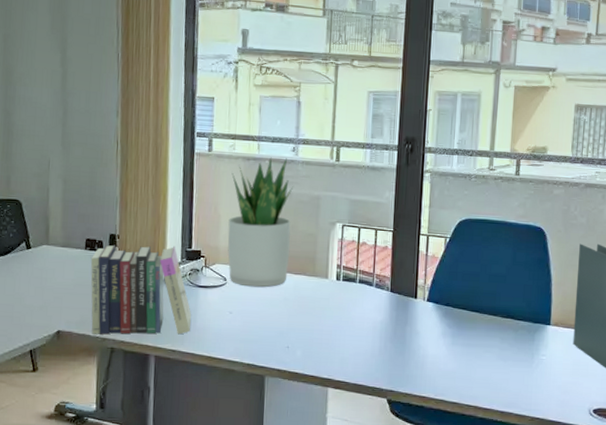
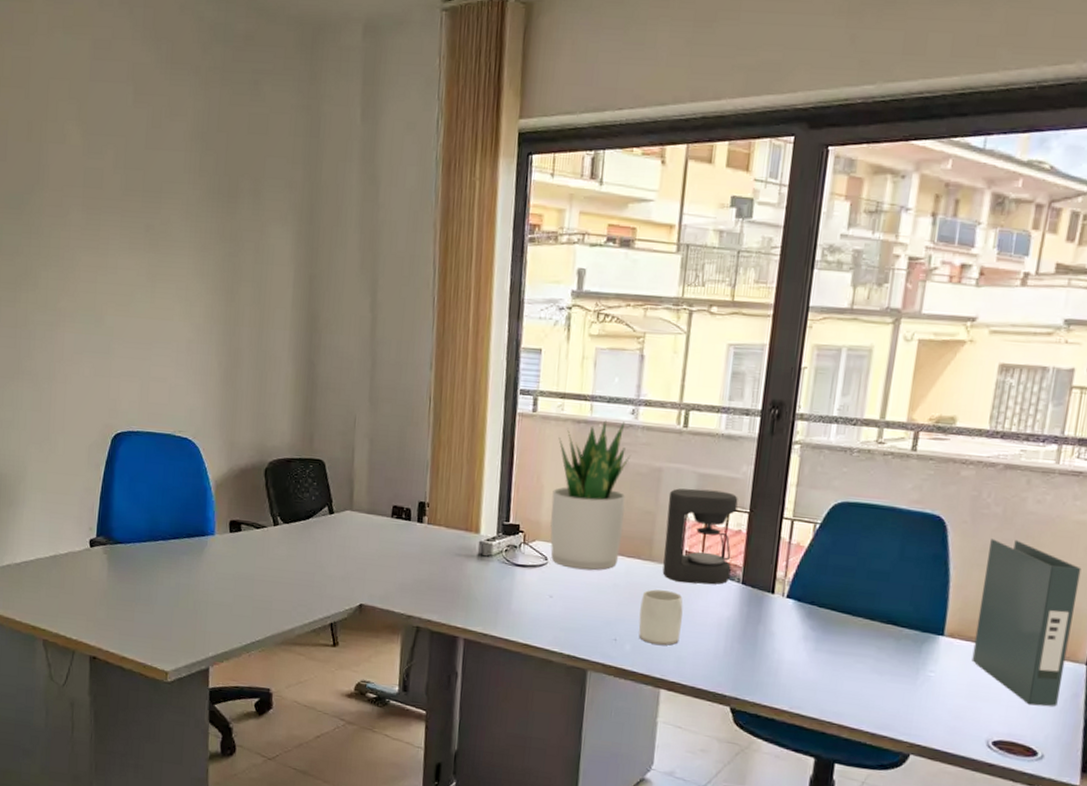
books: present [90,244,192,335] -> none [396,513,507,617]
mug: none [307,301,344,349] -> present [638,589,683,645]
coffee maker: none [325,213,384,294] -> present [662,488,738,585]

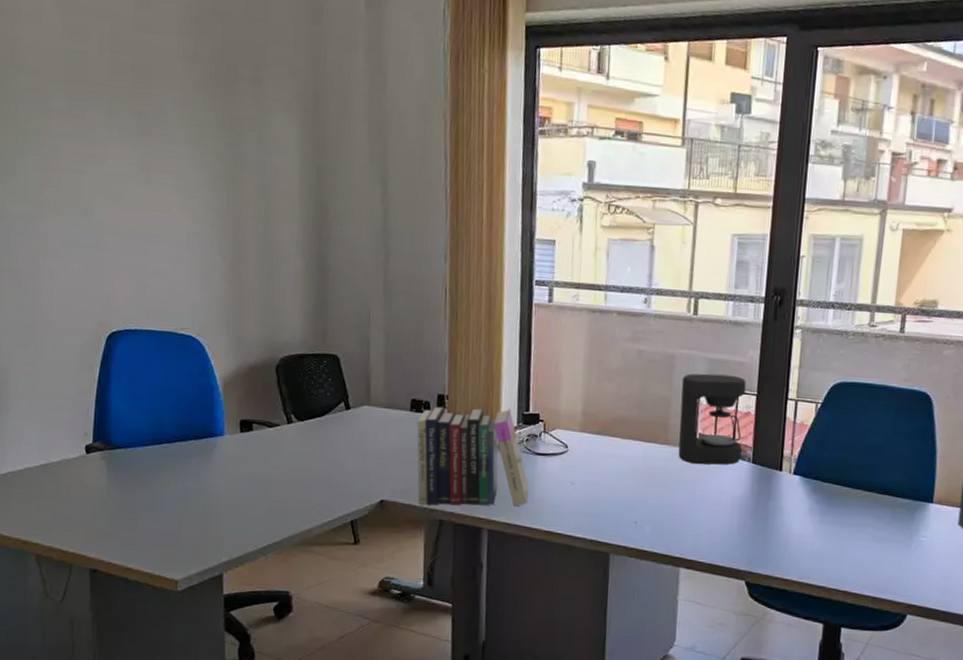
books: none [396,513,507,617] -> present [416,406,529,507]
planter: present [550,420,630,570] -> none [569,309,644,456]
mug: present [638,589,683,645] -> none [657,472,699,525]

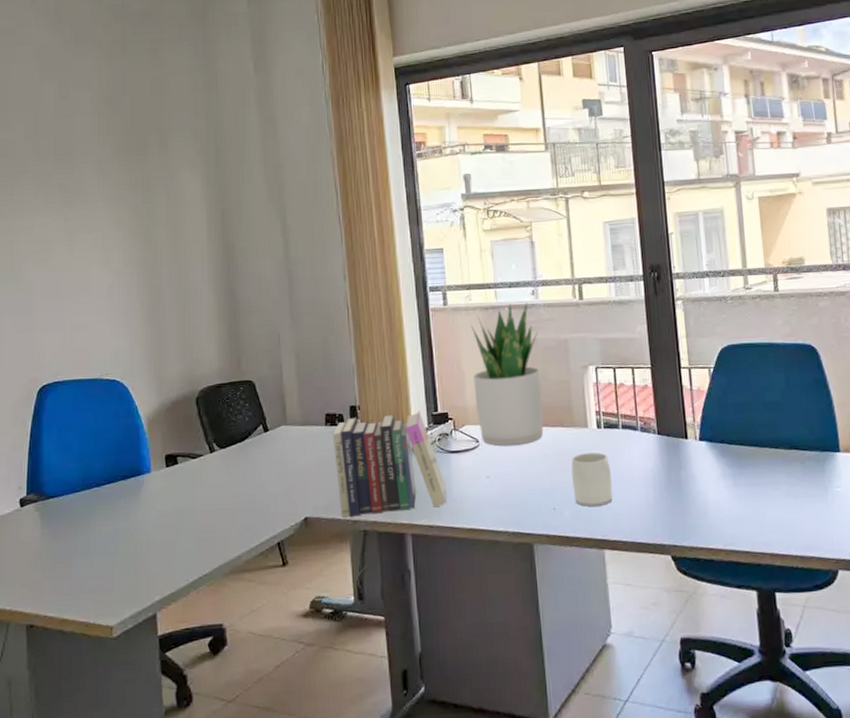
planter: none [569,309,644,456] -> present [470,303,544,446]
mug: none [657,472,699,525] -> present [571,452,613,506]
coffee maker: present [678,373,746,465] -> none [578,352,646,442]

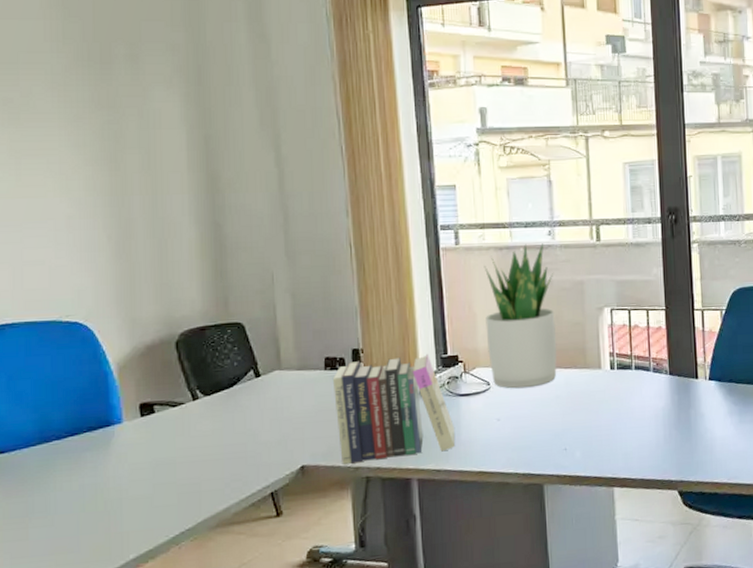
mug: present [571,452,613,506] -> none [583,393,623,446]

